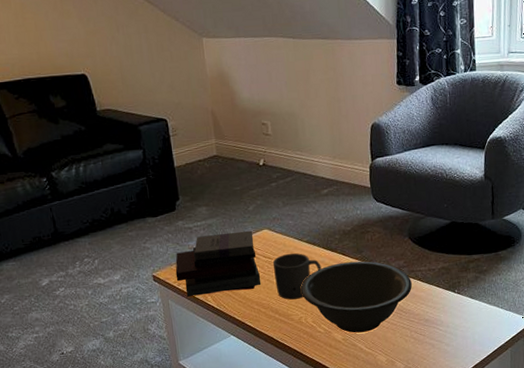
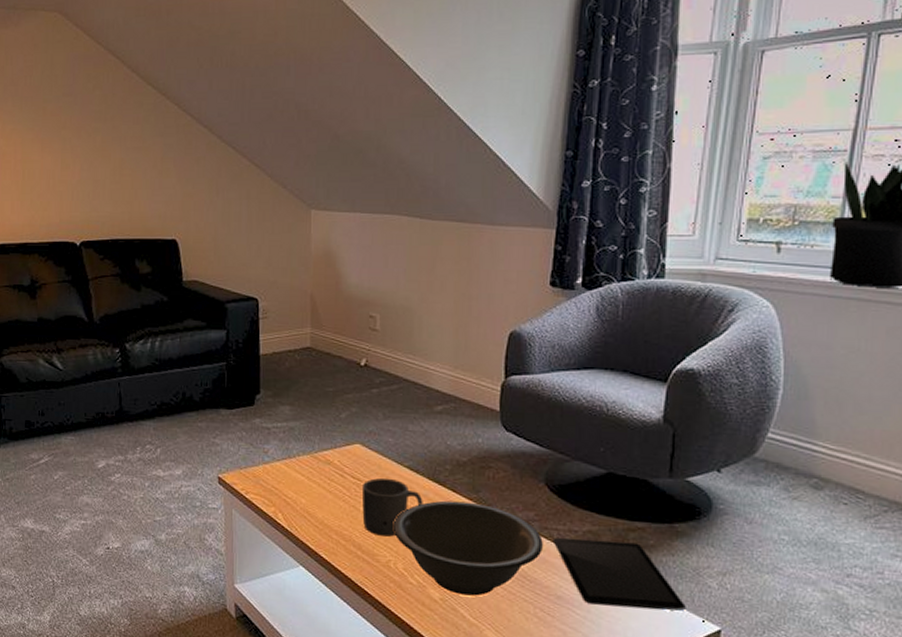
books: present [175,230,262,297] -> none [244,440,345,514]
tablet: none [418,270,511,321] -> present [552,537,686,612]

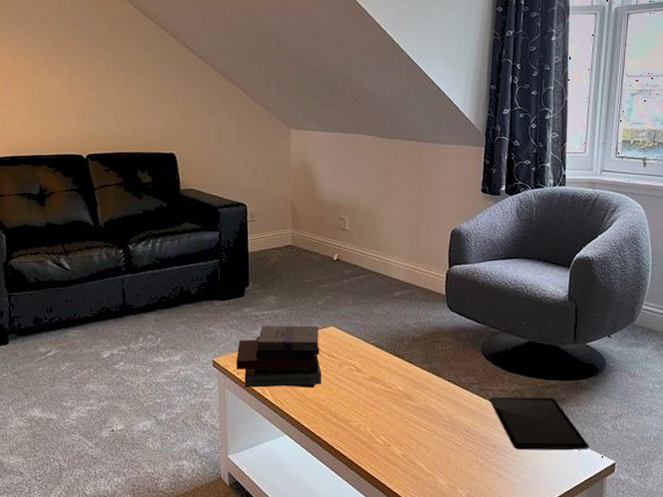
books: none [244,440,345,514] -> present [236,325,322,388]
mug: present [361,477,423,538] -> none [336,354,387,406]
decorative bowl: present [394,500,543,597] -> none [363,371,481,450]

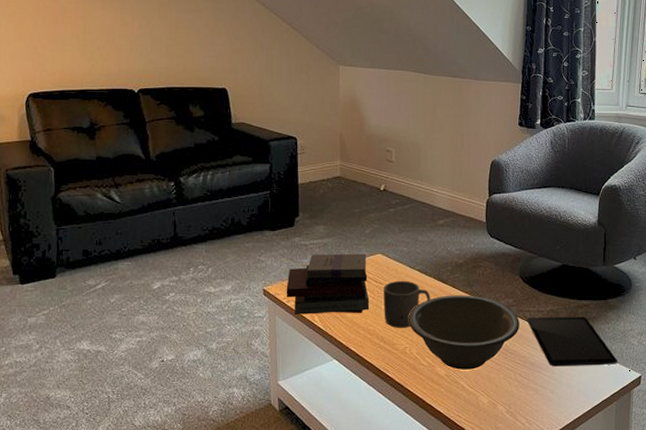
mug: none [336,354,387,406] -> present [383,280,431,329]
decorative bowl: none [363,371,481,450] -> present [409,295,519,370]

